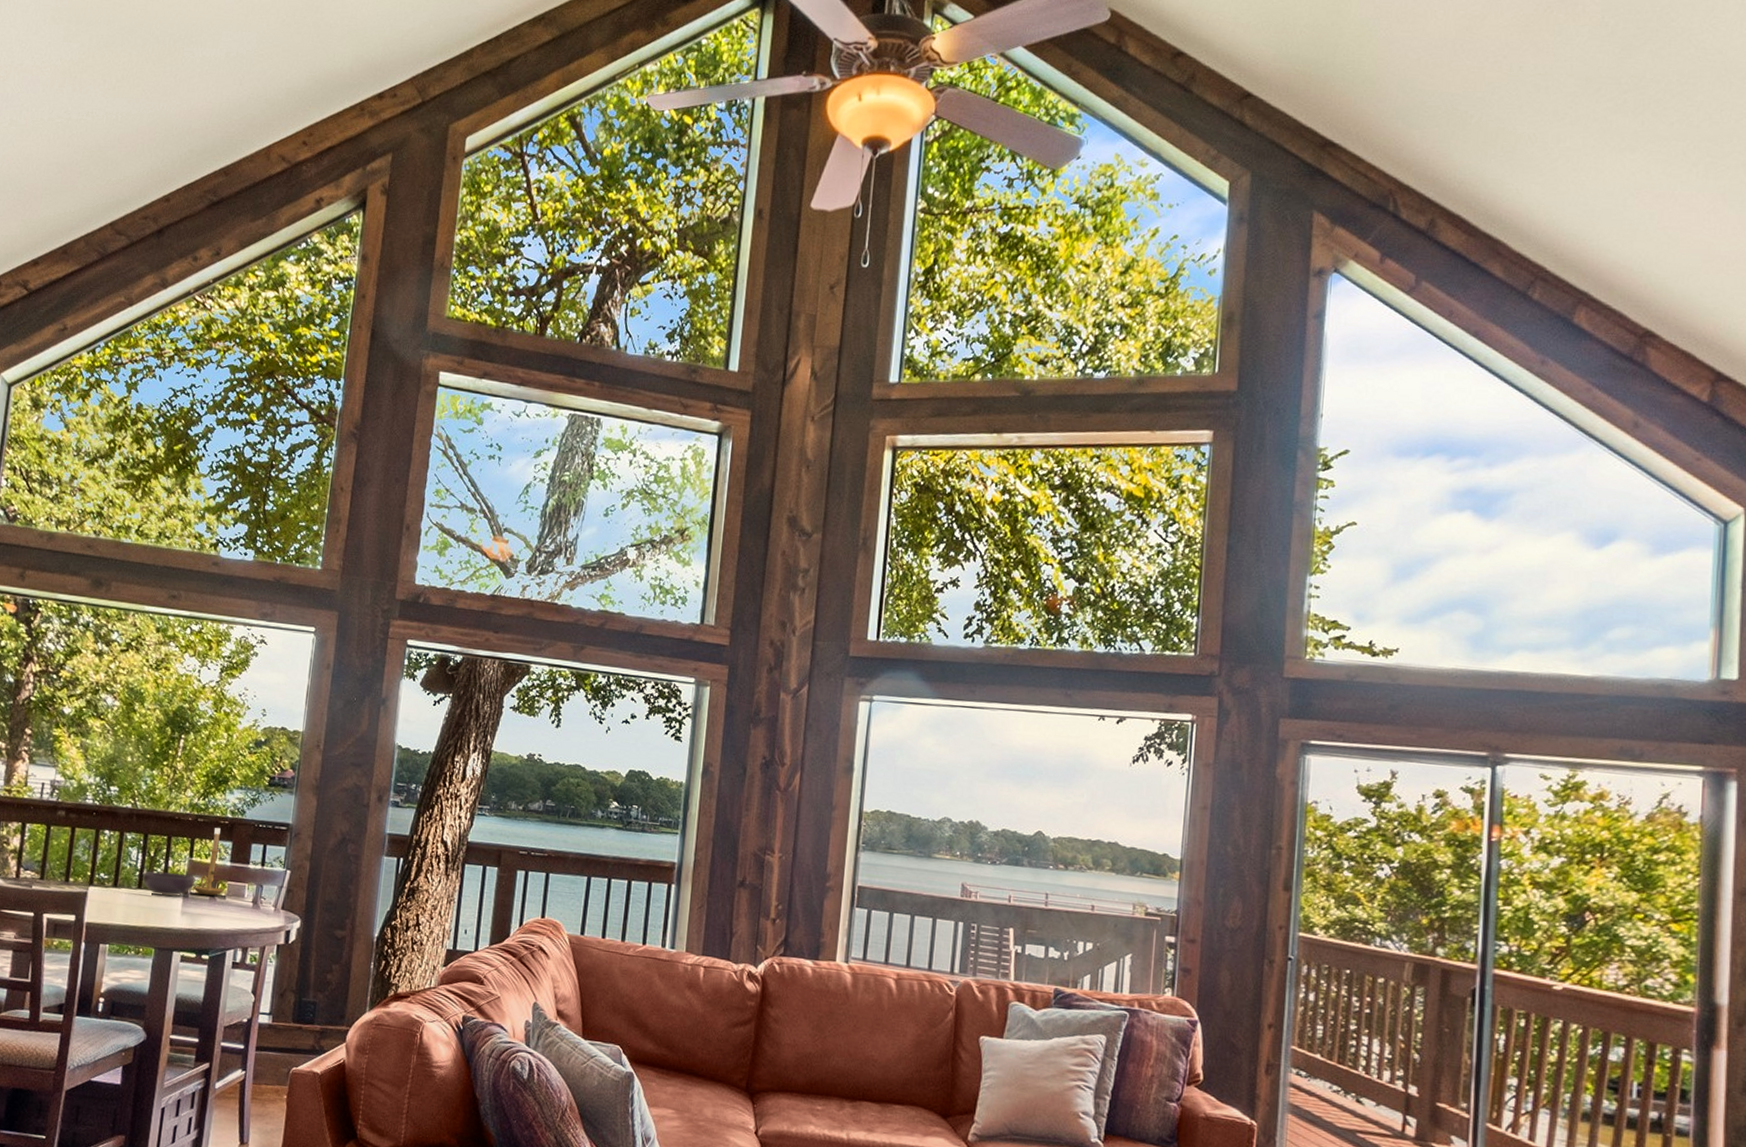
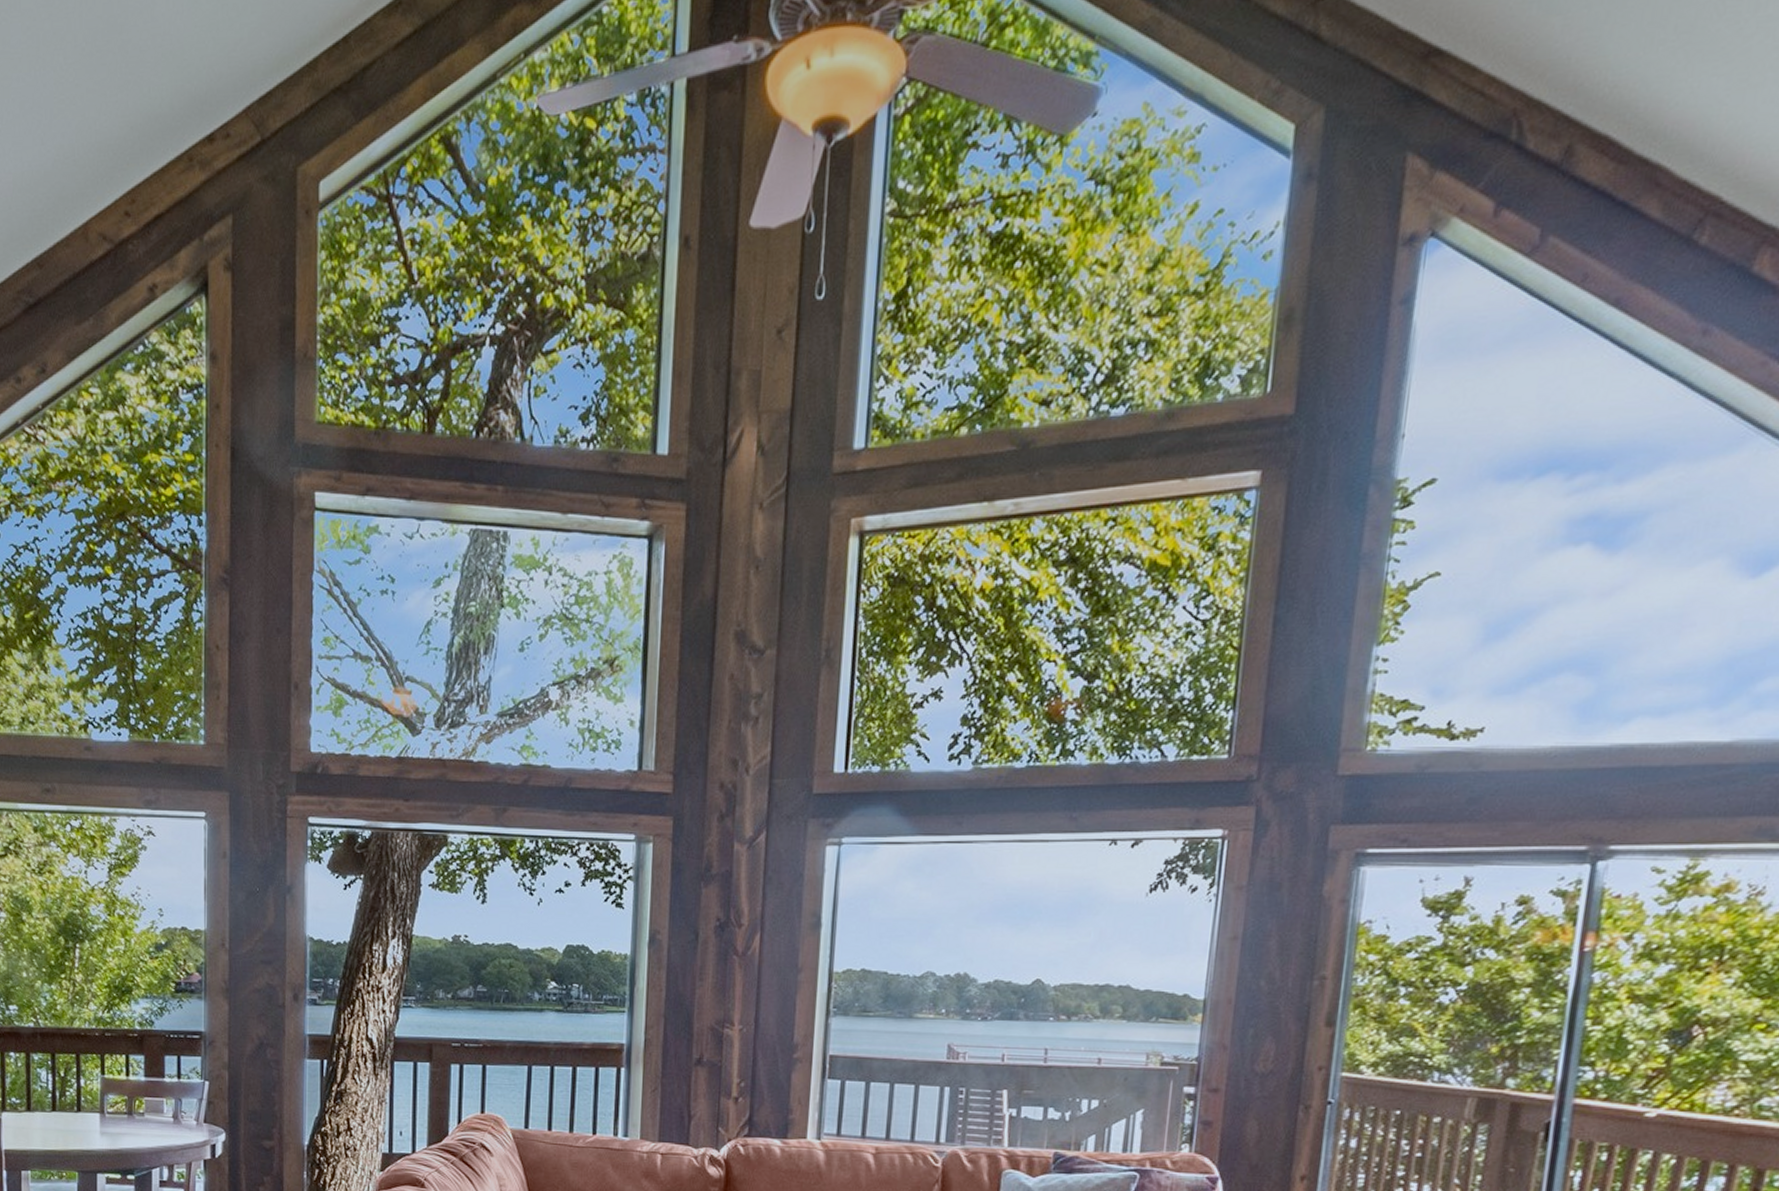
bowl: present [142,871,196,897] -> none [55,1092,111,1117]
candle holder: present [193,828,224,896] -> none [109,1041,141,1113]

